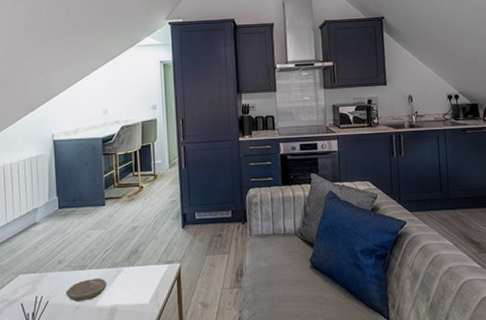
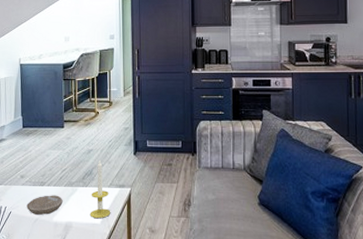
candle: none [137,236,160,299] -> present [89,159,111,219]

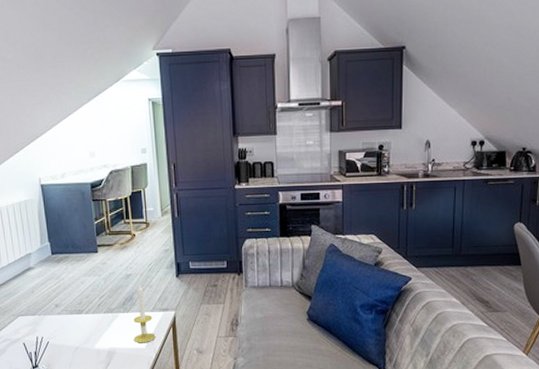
bowl: present [26,195,63,216] -> none [65,322,104,344]

